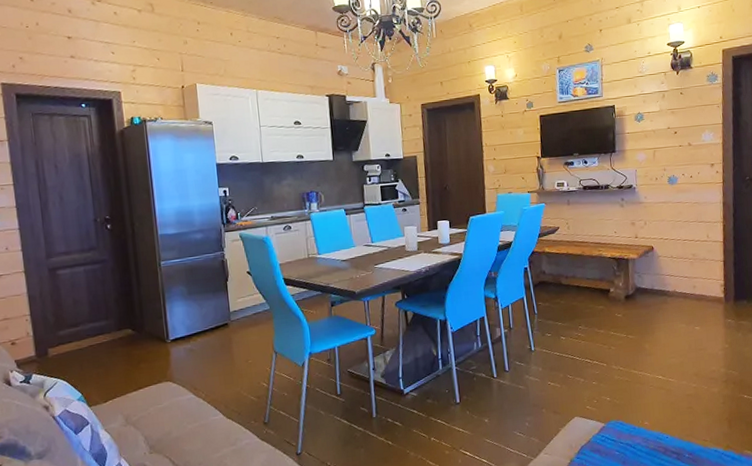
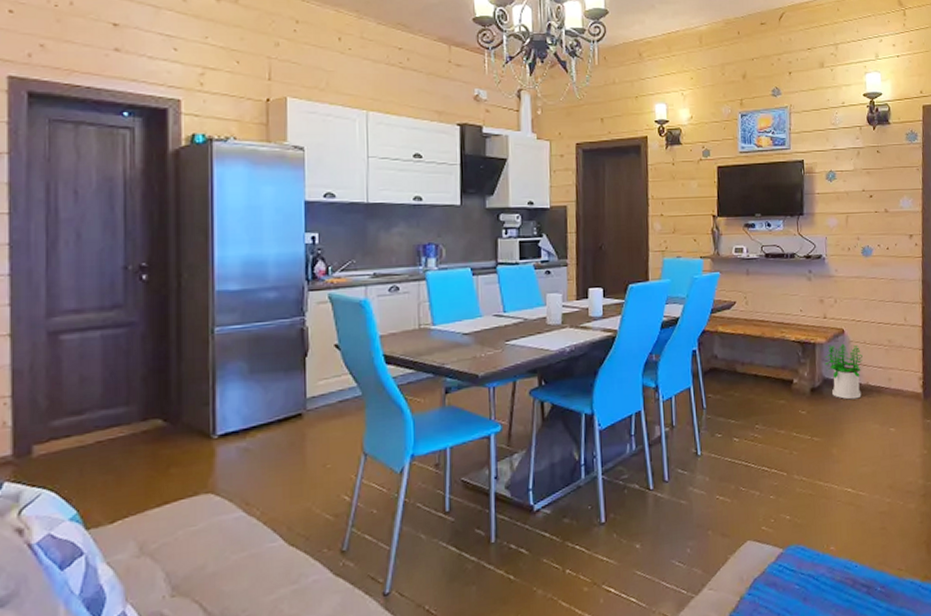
potted plant: none [636,259,670,304] -> present [824,344,863,400]

